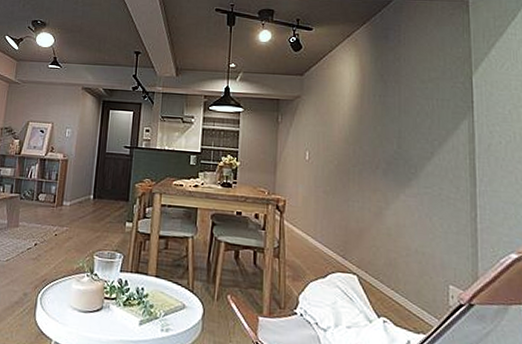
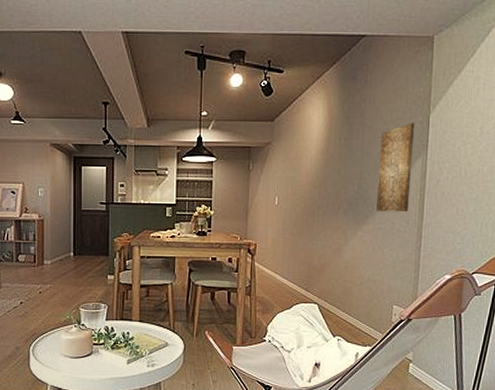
wall art: none [420,82,457,177] -> present [376,122,415,212]

